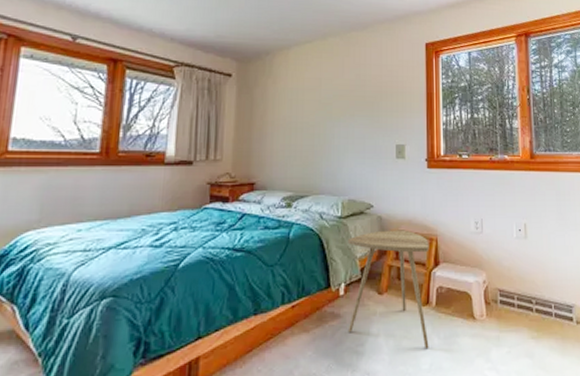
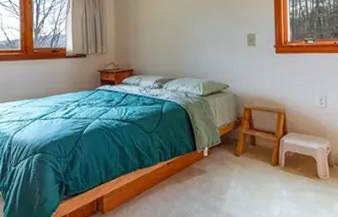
side table: present [347,230,429,348] -> none [209,105,279,199]

